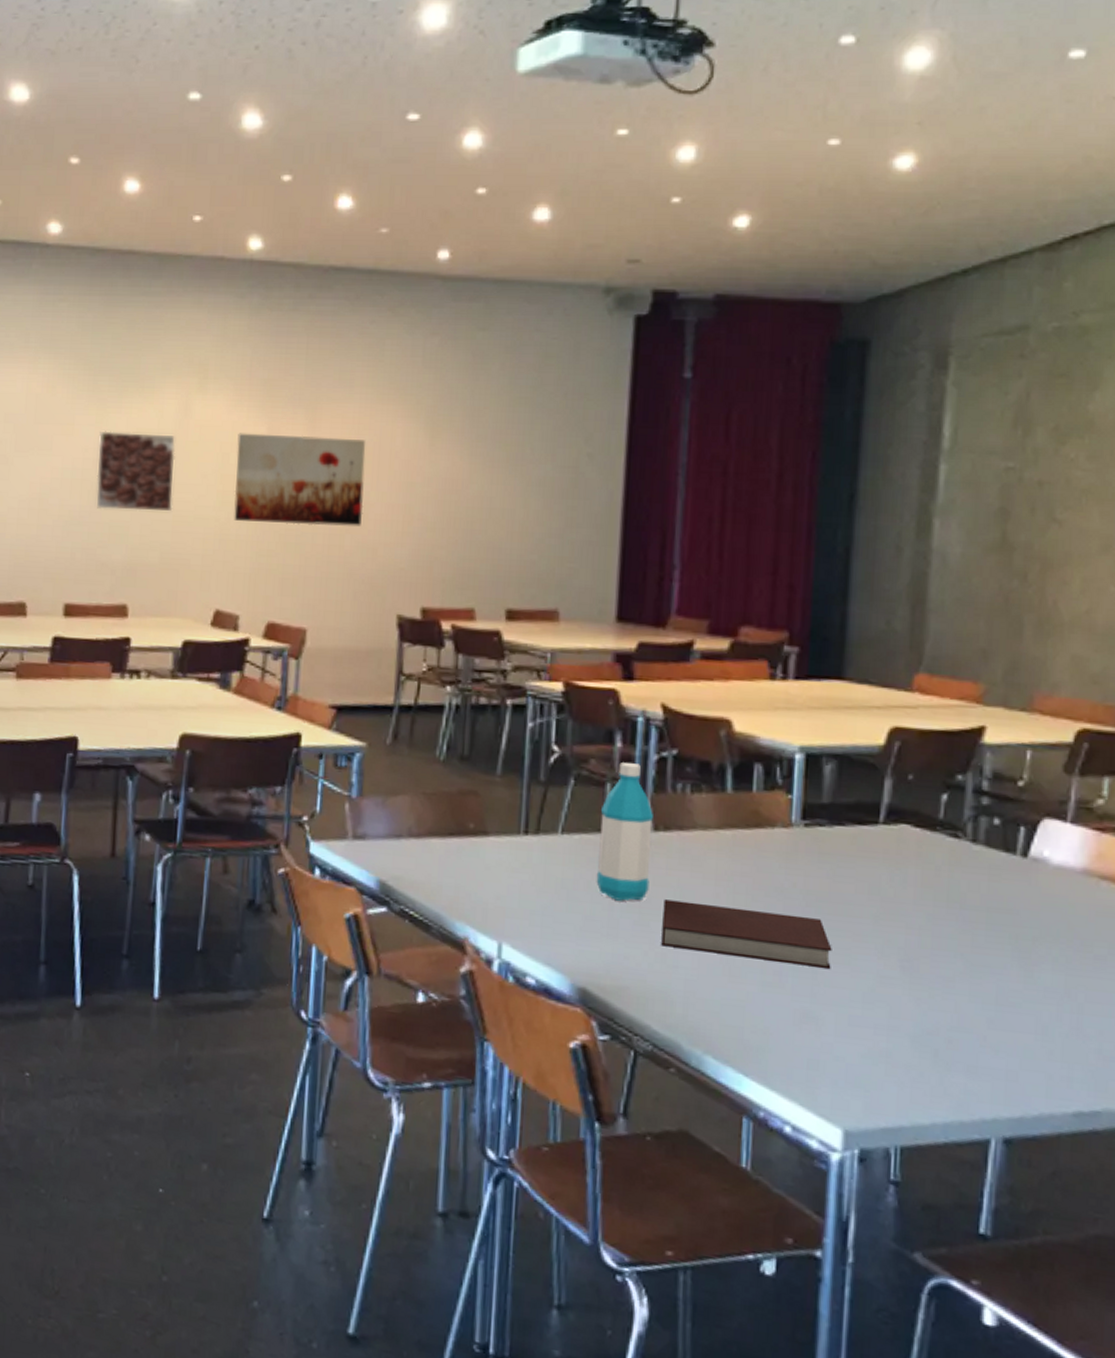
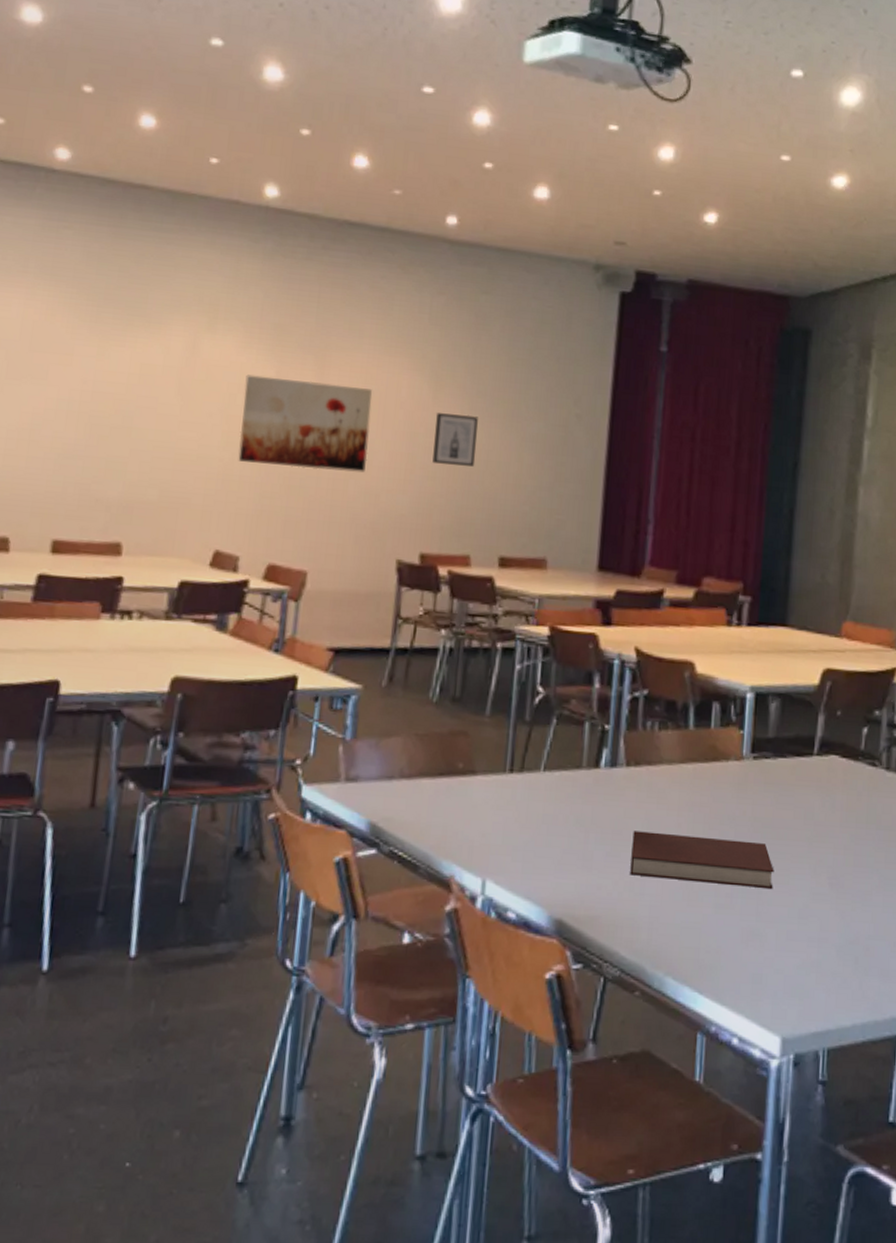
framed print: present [96,431,175,512] -> none [93,363,181,450]
wall art: none [431,460,479,515] -> present [432,413,478,467]
water bottle: present [596,762,653,901] -> none [573,702,626,834]

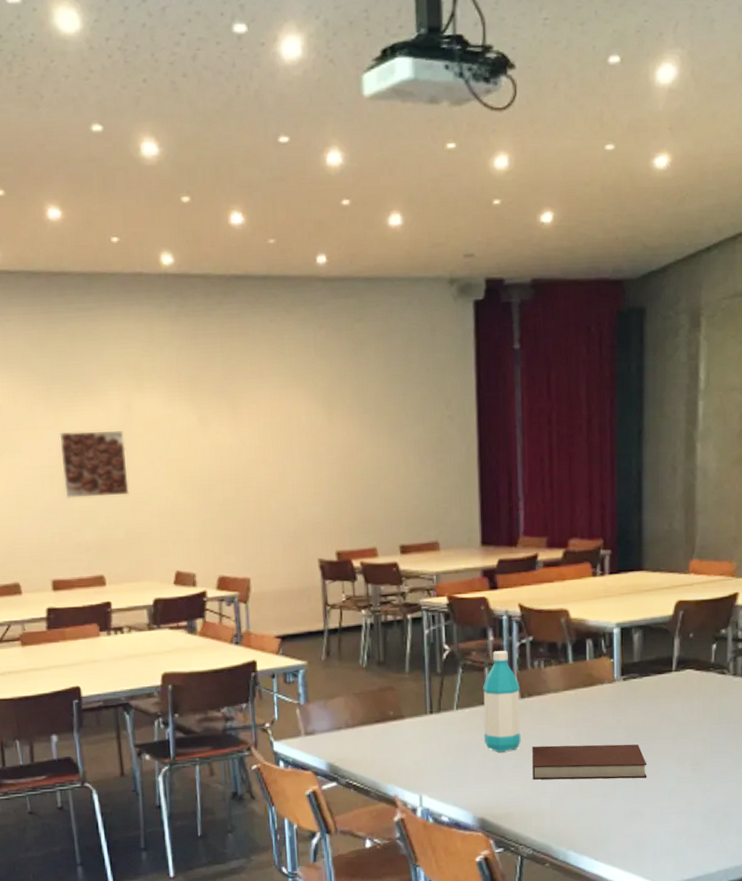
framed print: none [93,363,181,450] -> present [58,431,130,498]
wall art: present [238,374,373,473] -> none [175,420,283,497]
wall art: present [432,413,478,467] -> none [332,430,370,475]
water bottle: none [573,702,626,834] -> present [483,651,521,752]

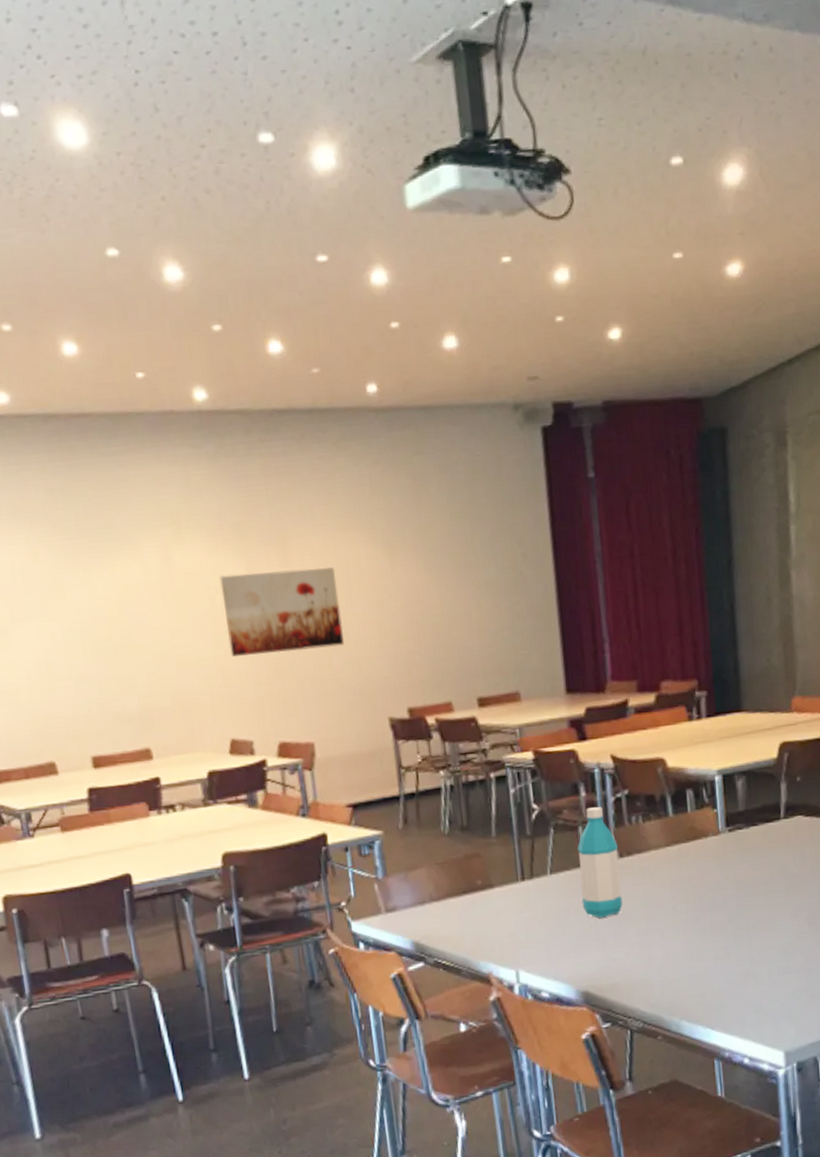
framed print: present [58,431,130,498] -> none [89,587,174,665]
wall art: none [175,420,283,497] -> present [220,567,344,657]
notebook: present [532,744,647,780] -> none [635,900,761,946]

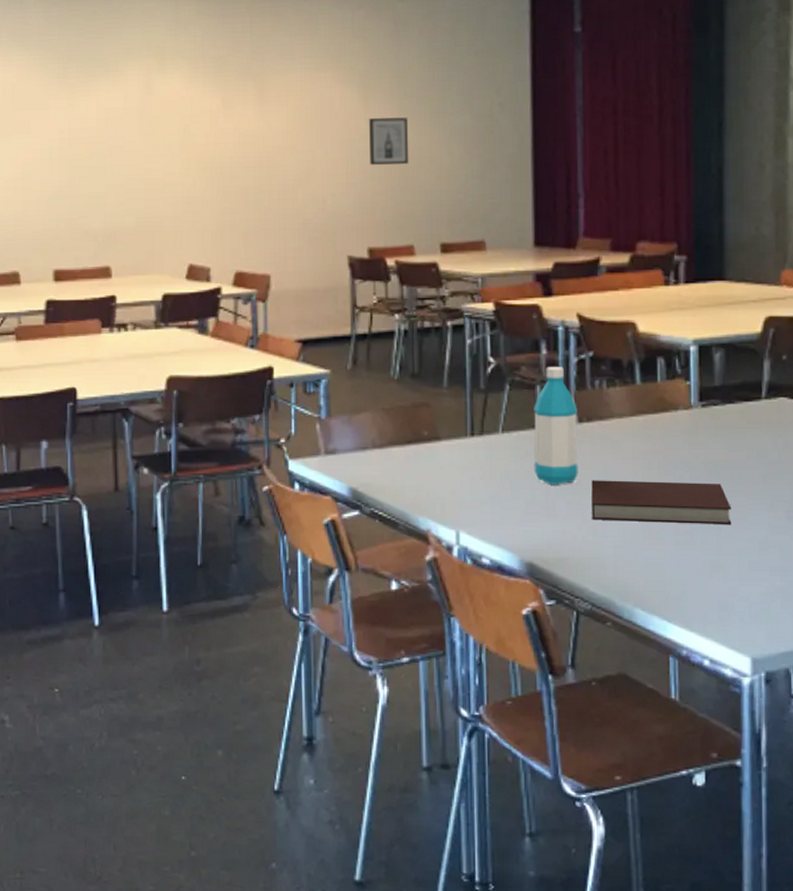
wall art: present [220,567,344,657] -> none [196,104,311,184]
wall art: none [395,573,440,625] -> present [368,116,409,165]
notebook: none [635,900,761,946] -> present [591,480,732,525]

